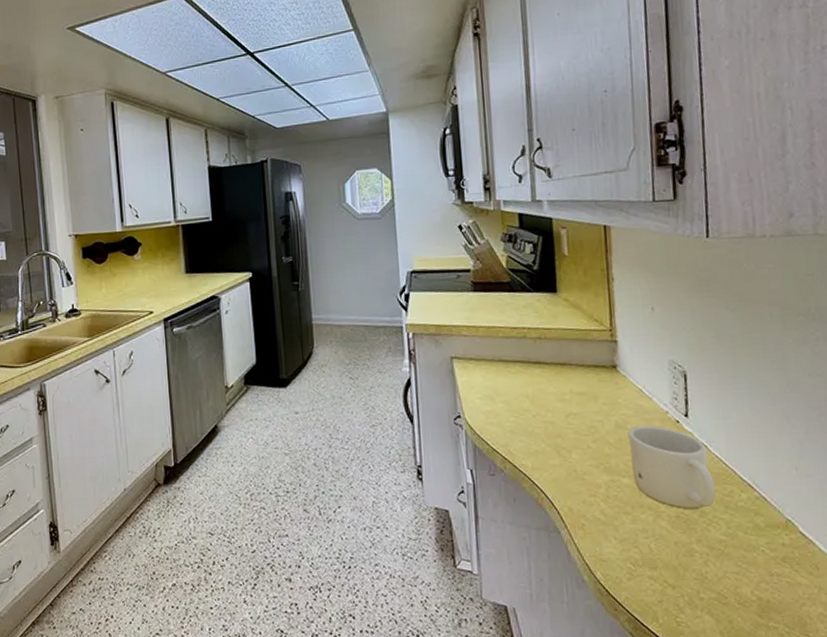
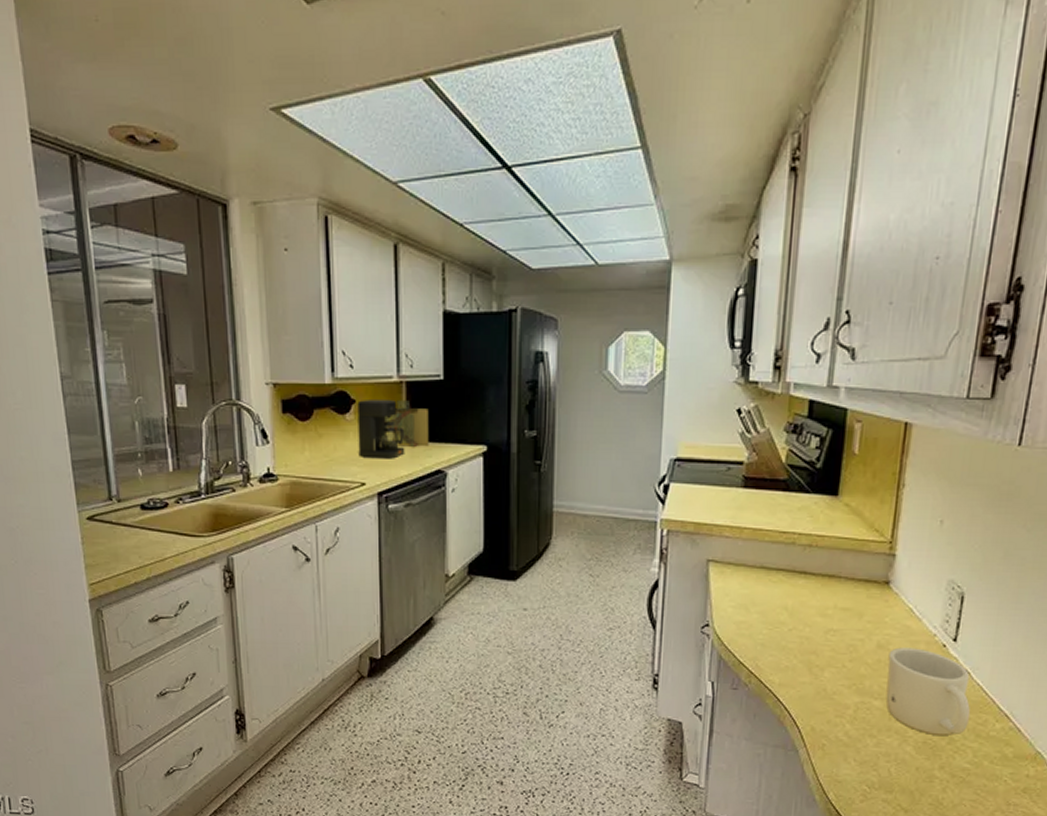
coffee maker: none [143,241,185,290] -> present [357,400,405,459]
paper towel holder: none [166,240,204,279] -> present [384,400,429,448]

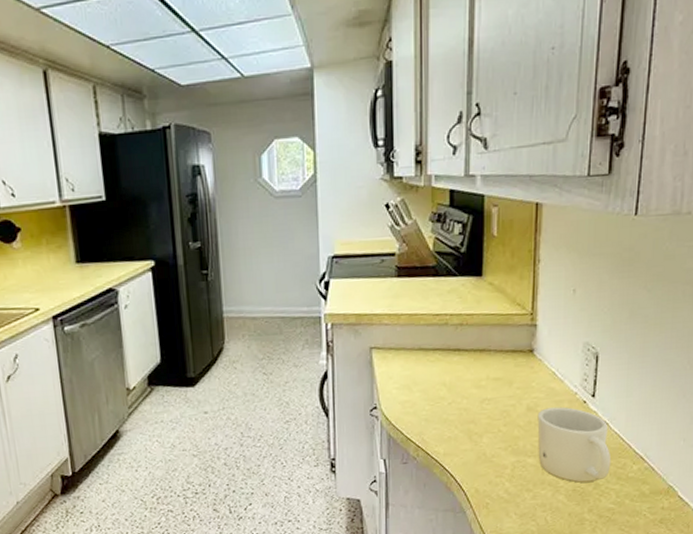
coffee maker: present [357,400,405,459] -> none [23,225,76,284]
paper towel holder: present [384,400,429,448] -> none [51,223,98,270]

